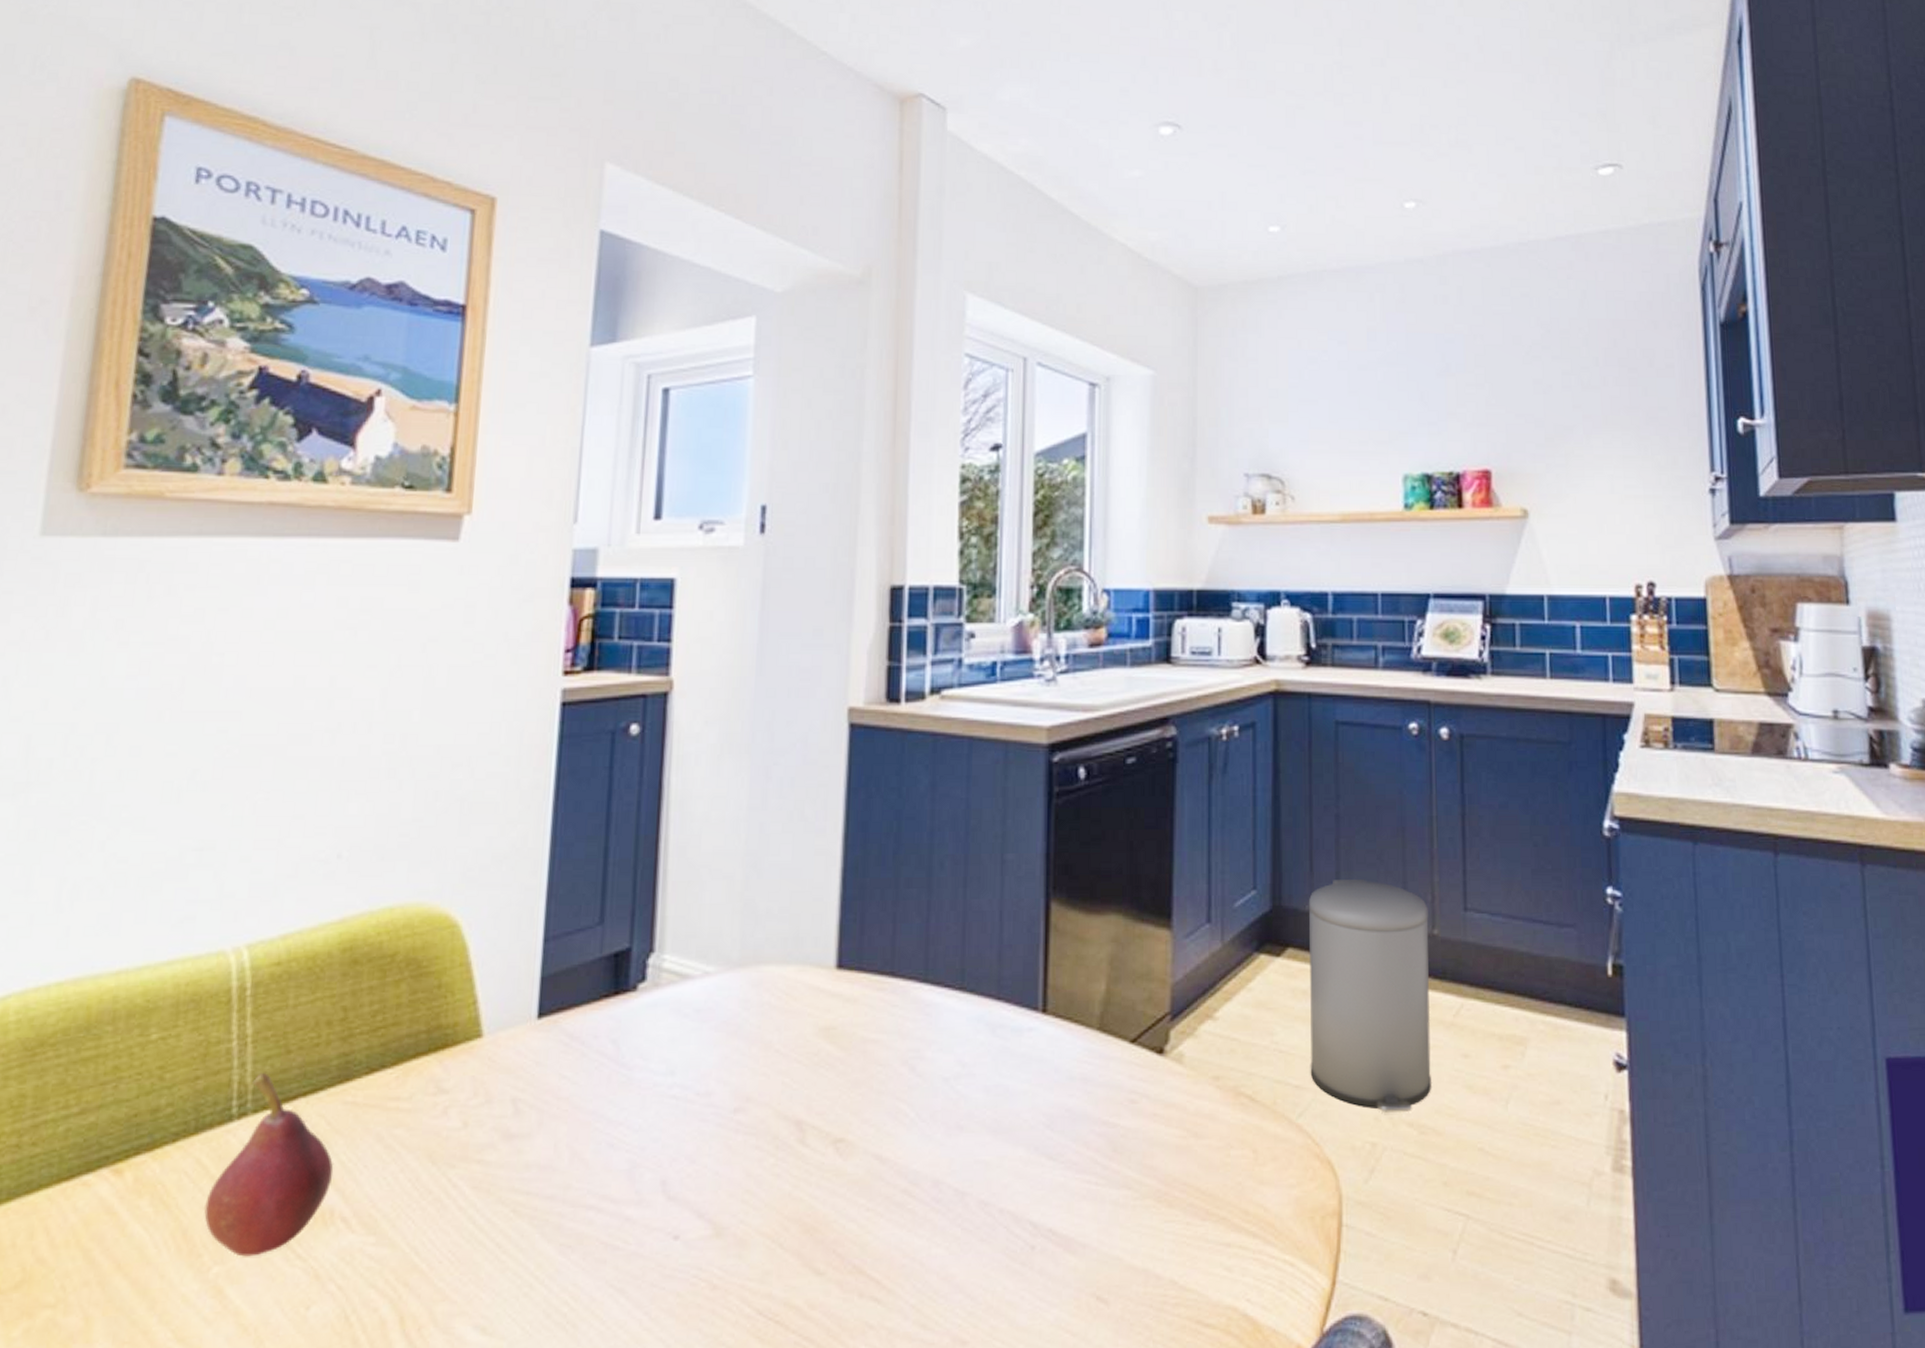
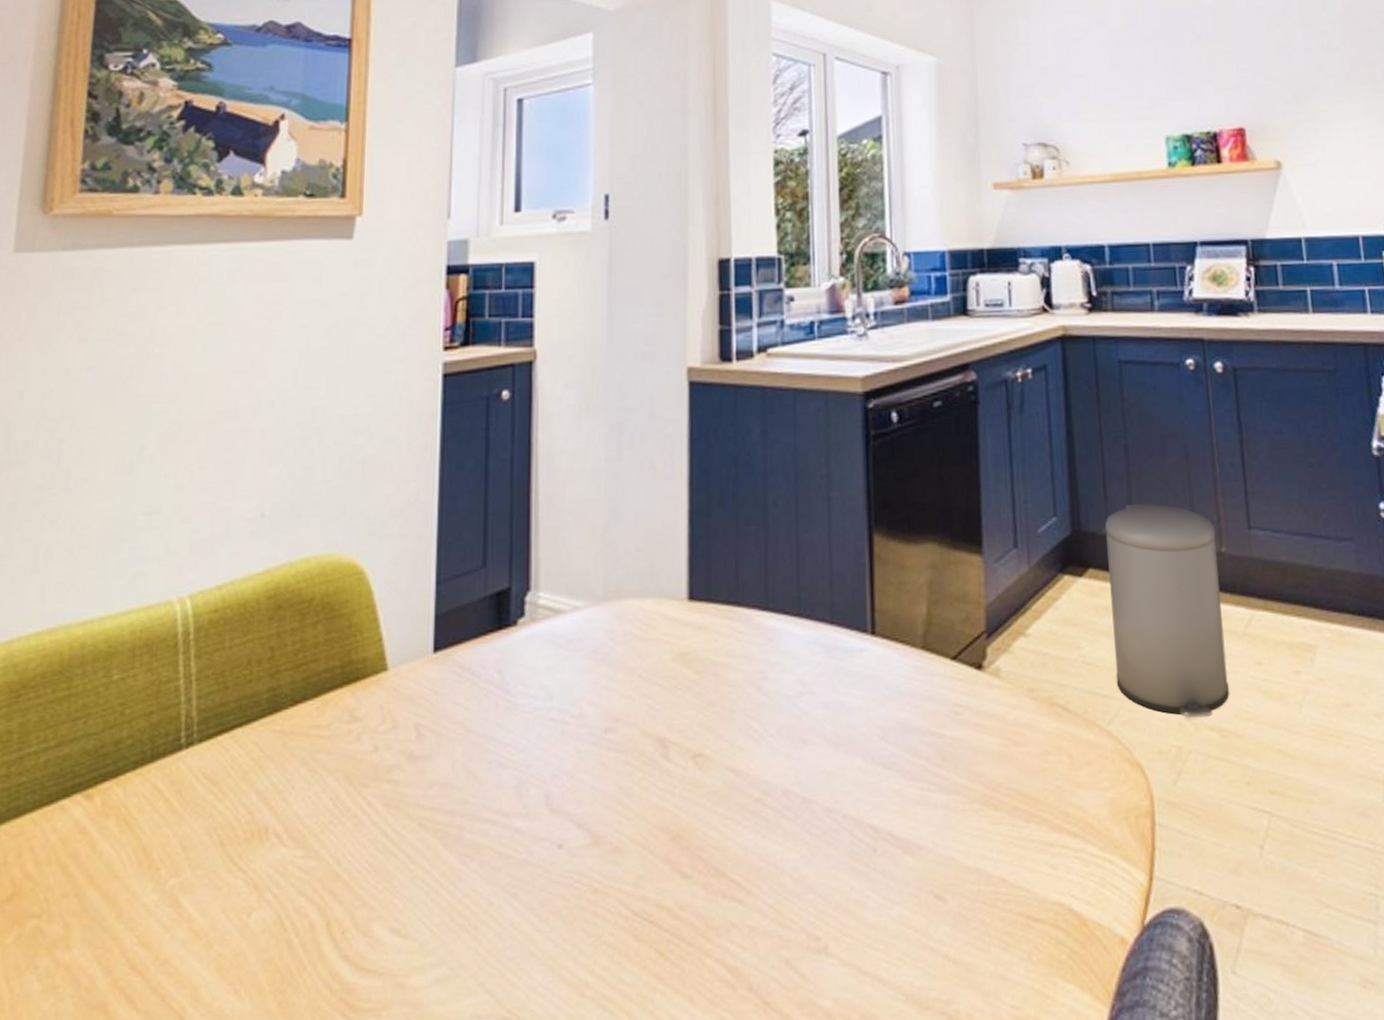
fruit: present [204,1072,334,1257] -> none [160,706,267,870]

